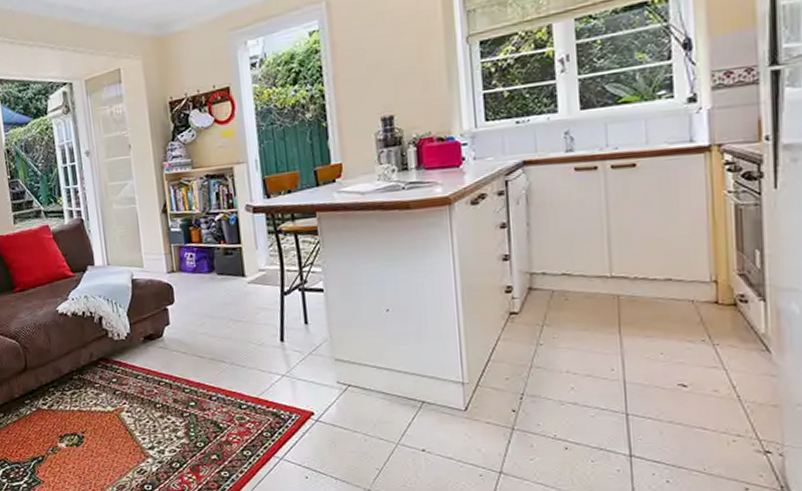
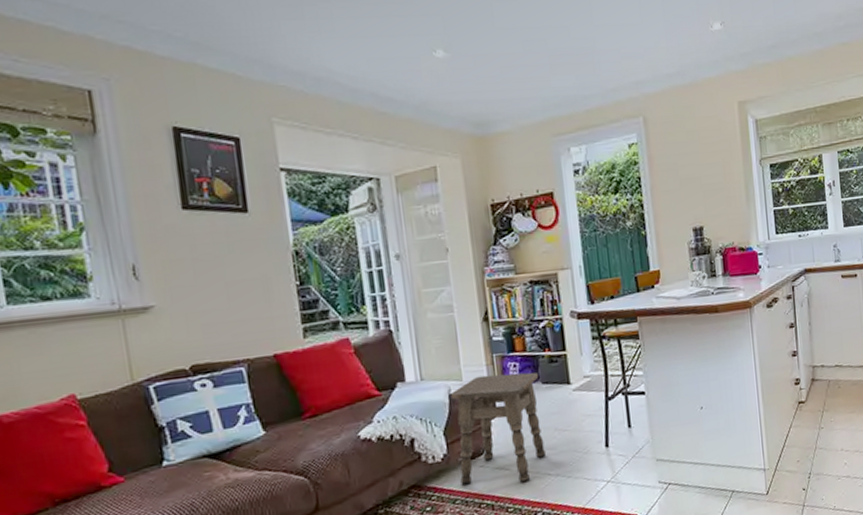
side table: none [132,263,221,368] -> present [450,372,547,487]

